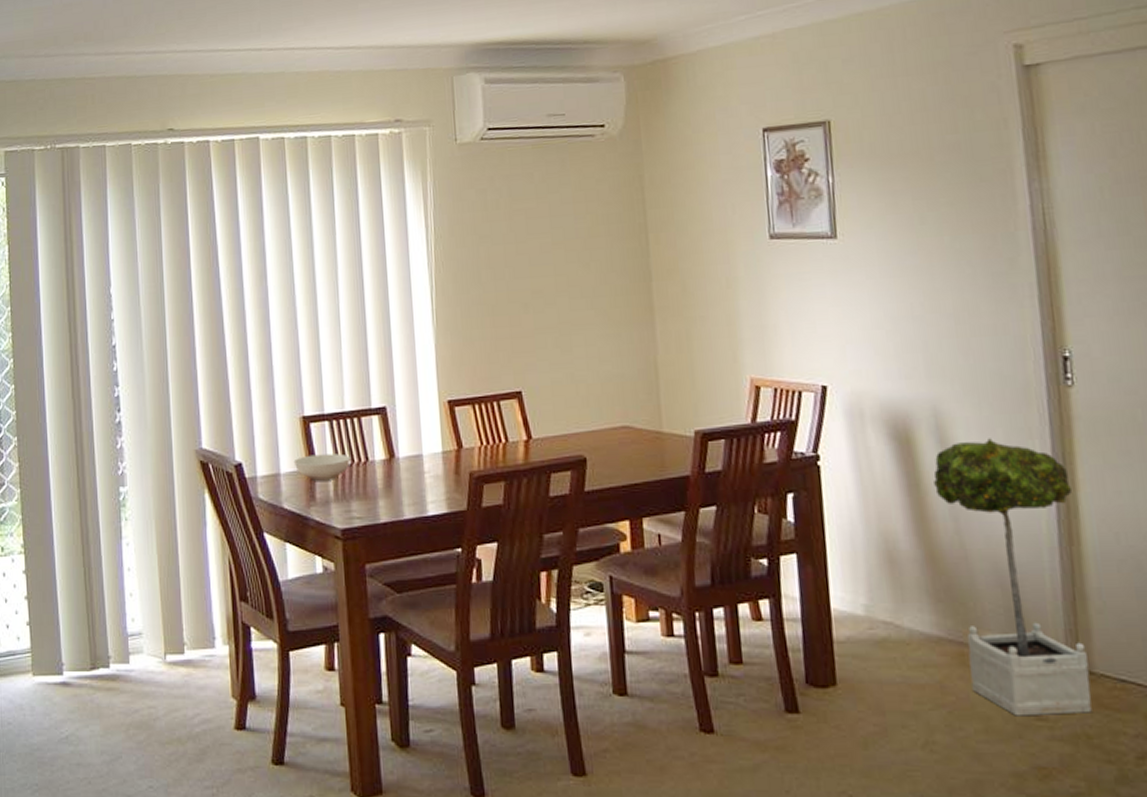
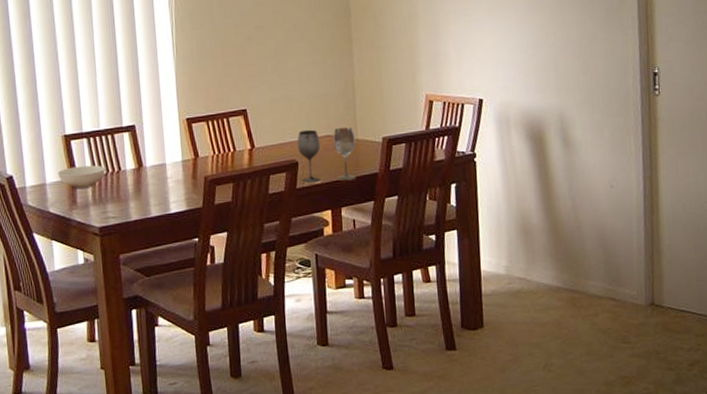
wineglass: none [584,416,662,486] -> present [297,127,357,184]
potted tree: present [933,438,1092,717] -> none [558,136,661,342]

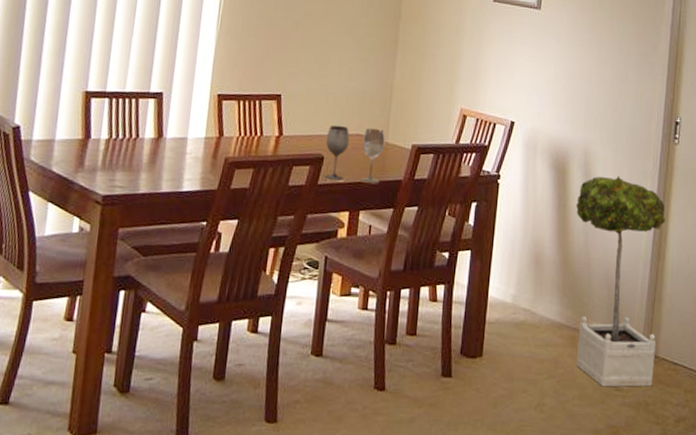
bowl: present [57,165,106,189] -> none [69,126,123,151]
potted tree: none [558,136,661,342] -> present [576,176,666,387]

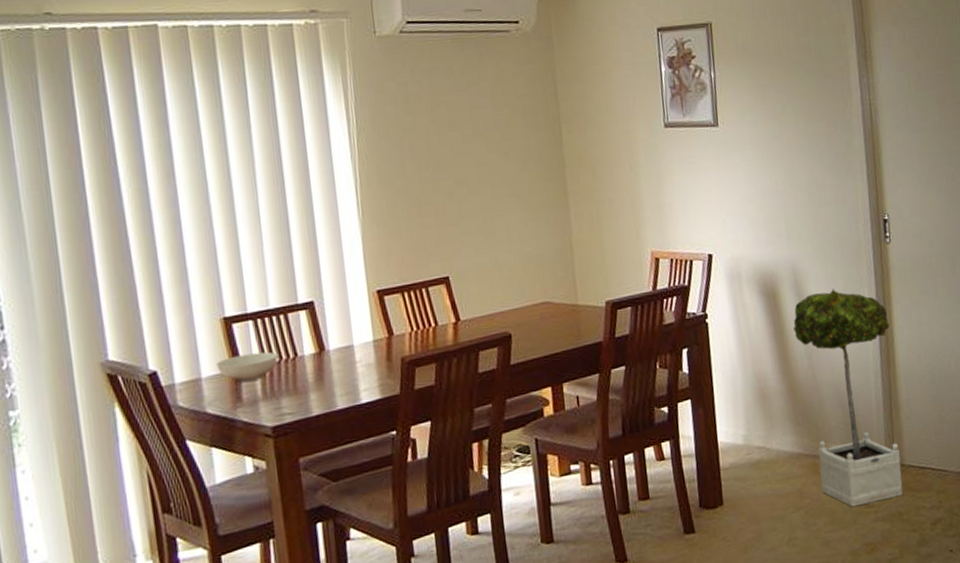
bowl: none [69,126,123,151] -> present [215,352,278,382]
wineglass: present [323,125,386,184] -> none [509,291,579,359]

